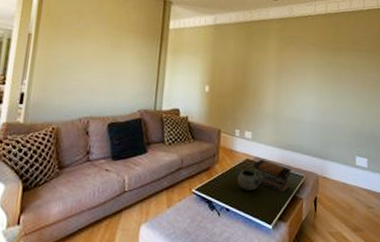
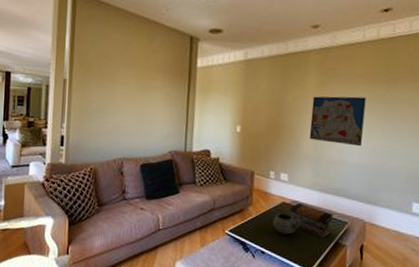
wall art: none [270,60,318,107] -> present [309,96,366,147]

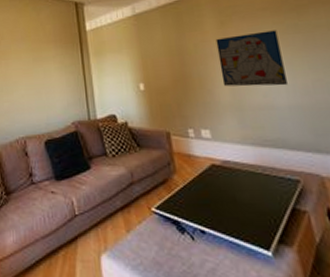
decorative bowl: present [269,208,302,235] -> none [198,174,241,205]
book stack: present [289,203,333,238] -> none [222,163,283,205]

